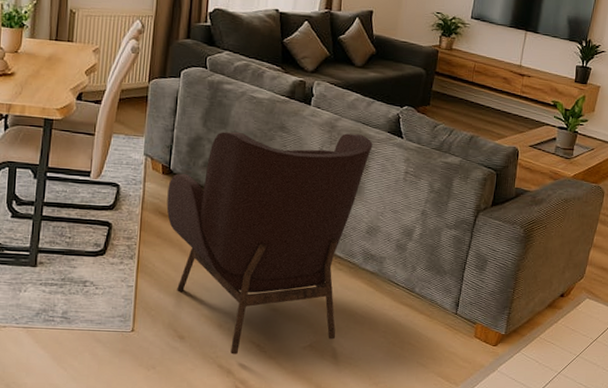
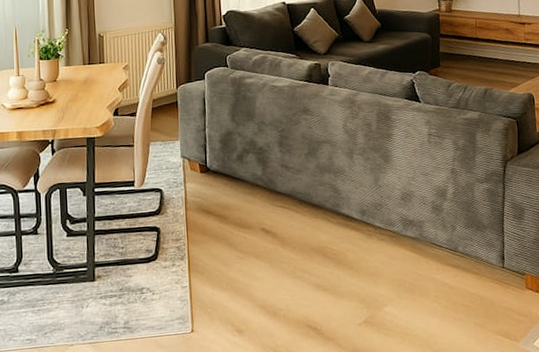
armchair: present [166,131,373,355] -> none [207,105,393,342]

